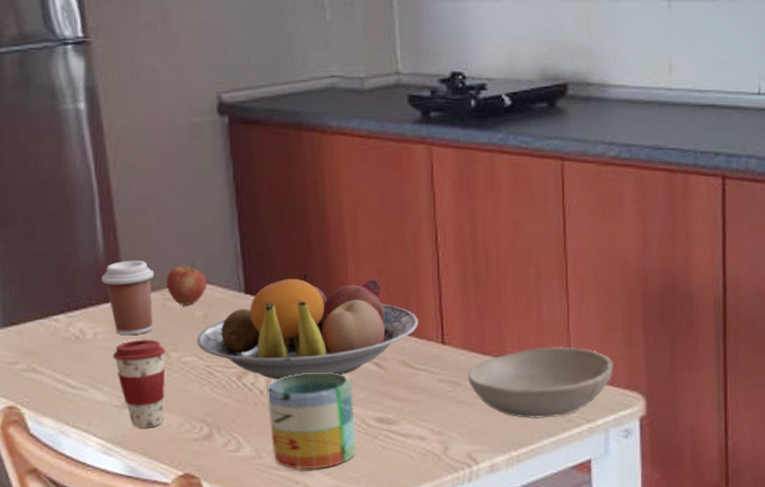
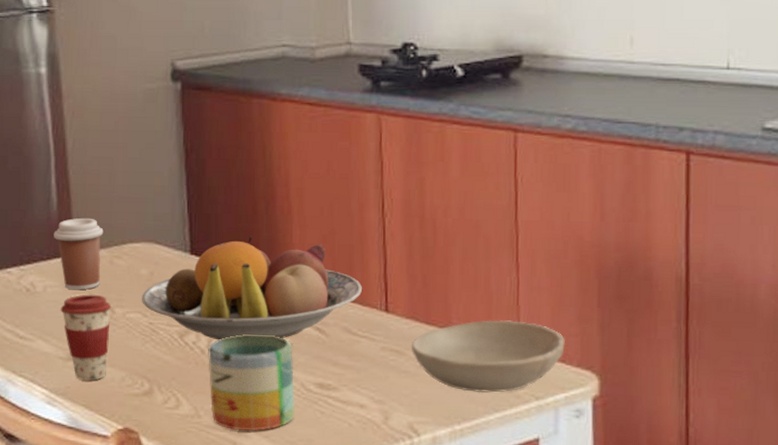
apple: present [166,261,207,305] -> none [115,221,154,263]

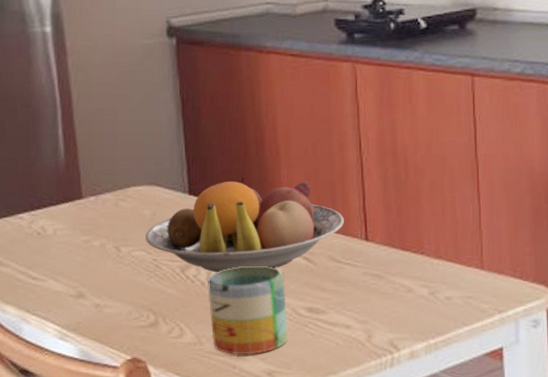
coffee cup: present [54,218,104,290] -> none [62,164,109,232]
coffee cup: present [60,294,112,382] -> none [70,235,118,316]
bowl: present [411,320,566,393] -> none [389,243,523,310]

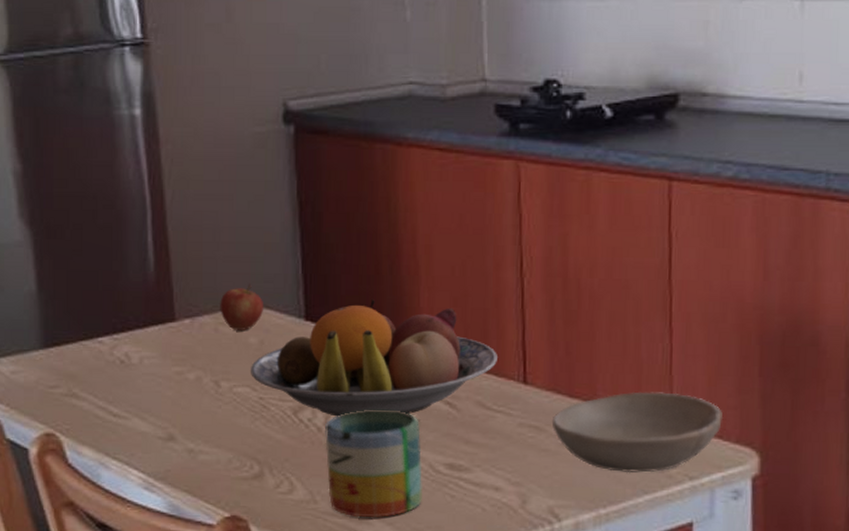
apple: none [119,166,155,205] -> present [220,283,264,330]
bowl: none [389,243,523,310] -> present [551,391,724,474]

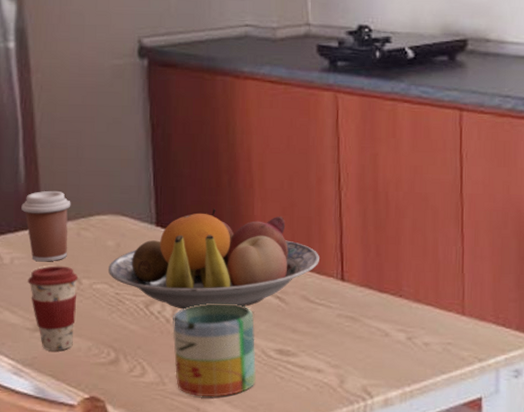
coffee cup: none [151,279,207,362] -> present [21,190,71,262]
coffee cup: none [159,366,217,464] -> present [28,266,79,352]
apple: present [220,283,264,330] -> none [82,194,121,235]
bowl: present [551,391,724,474] -> none [365,287,506,357]

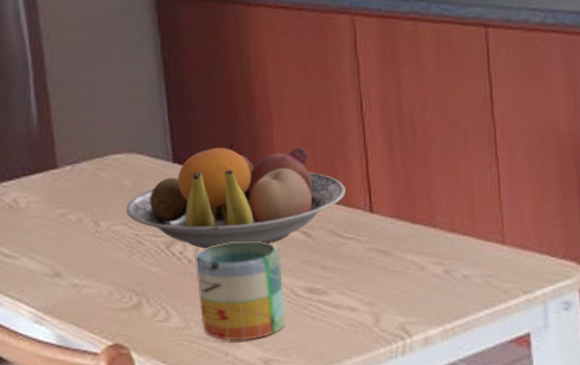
coffee cup: present [21,190,71,262] -> none [35,130,85,205]
coffee cup: present [28,266,79,352] -> none [45,208,96,298]

